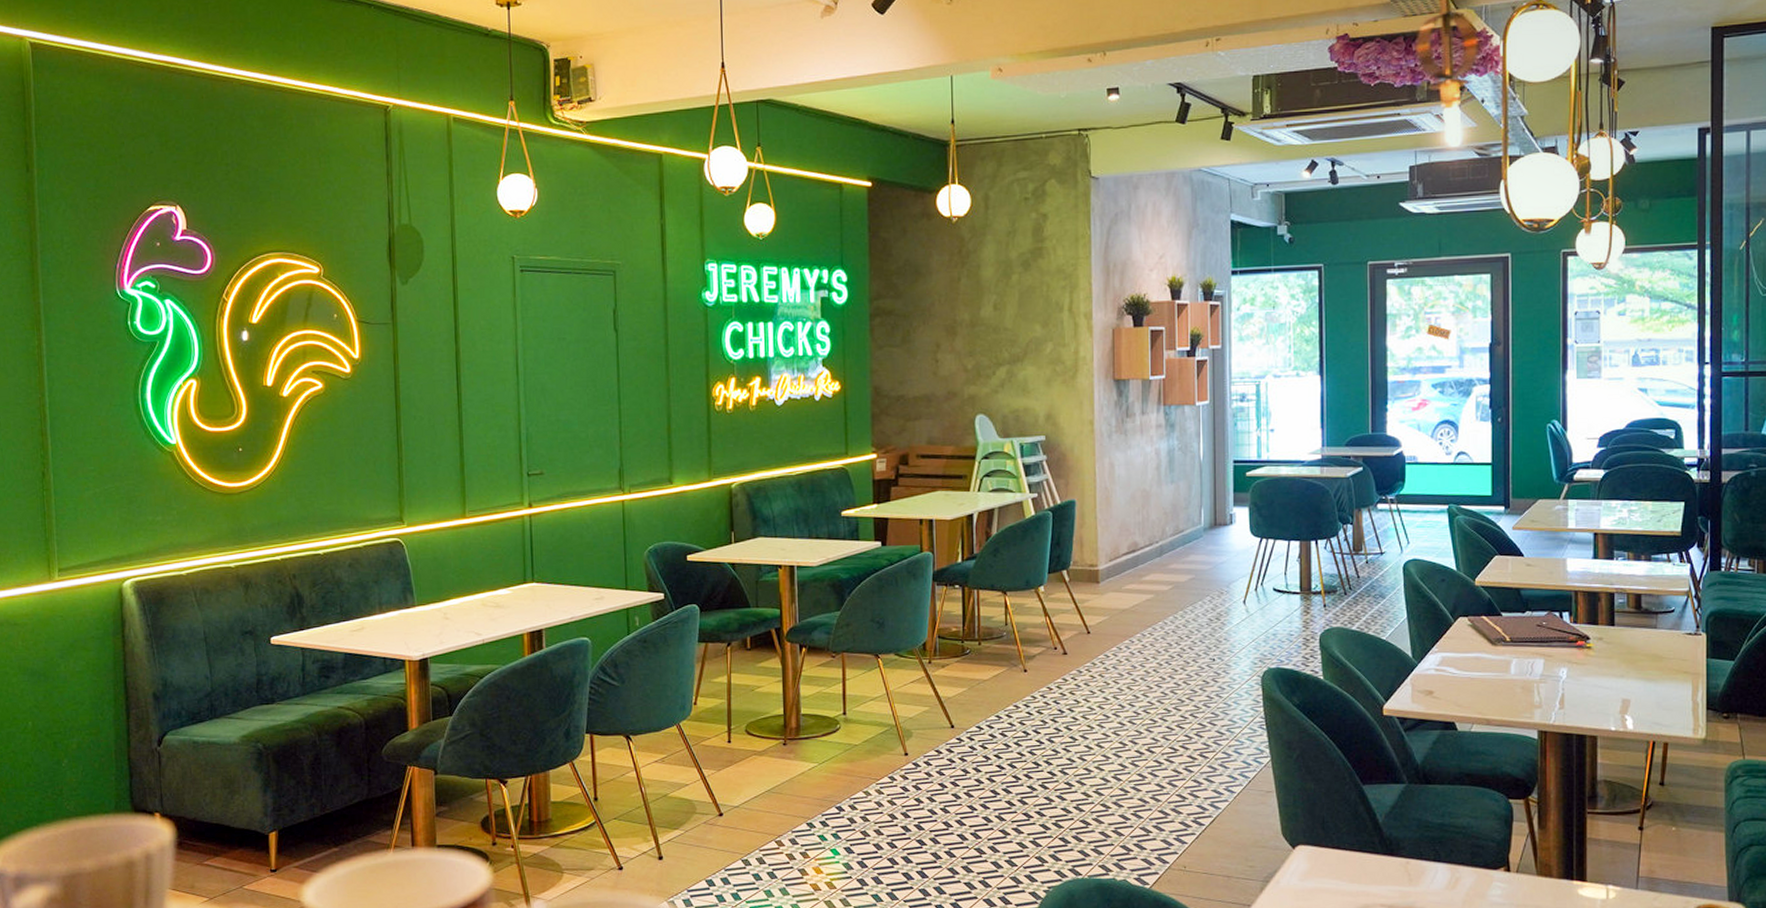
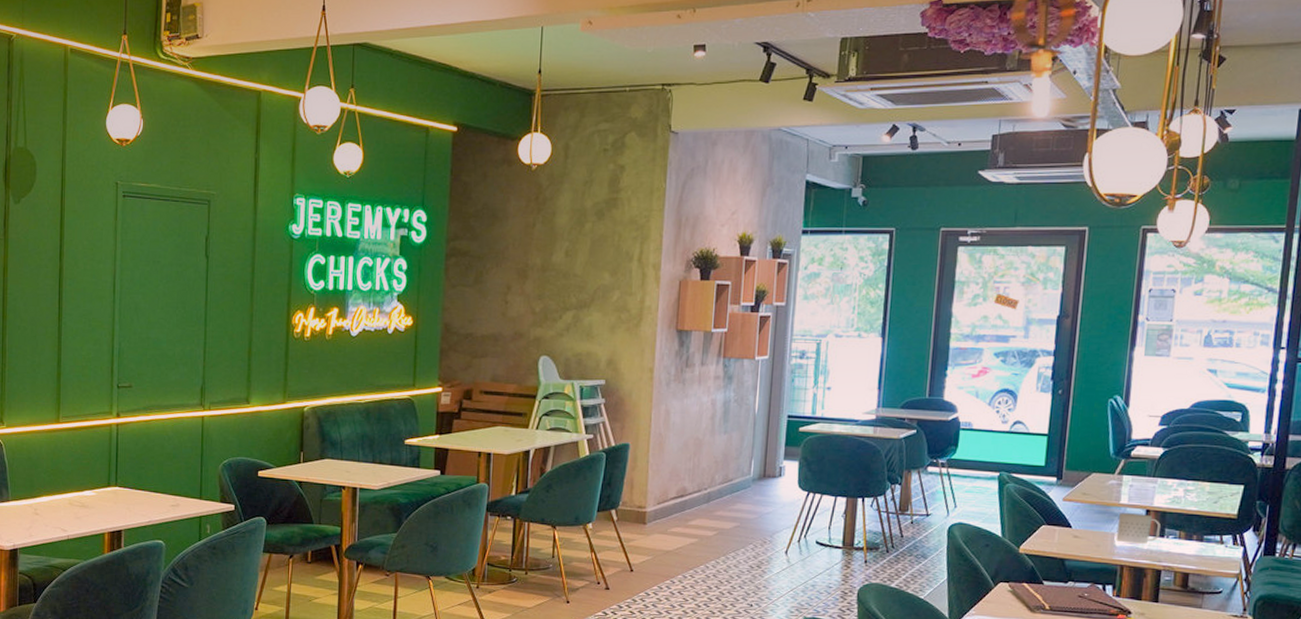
mug: none [1567,537,1609,569] -> present [1116,513,1161,545]

